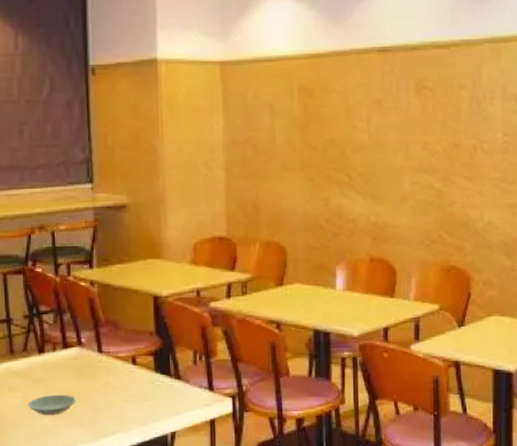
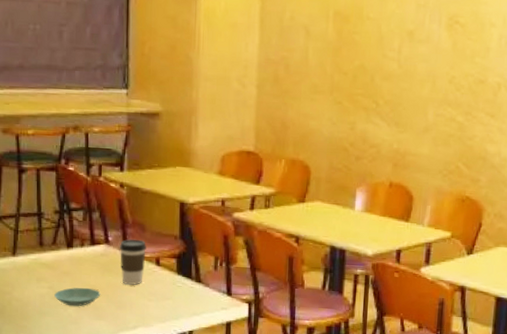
coffee cup: none [93,338,121,388] -> present [120,239,146,285]

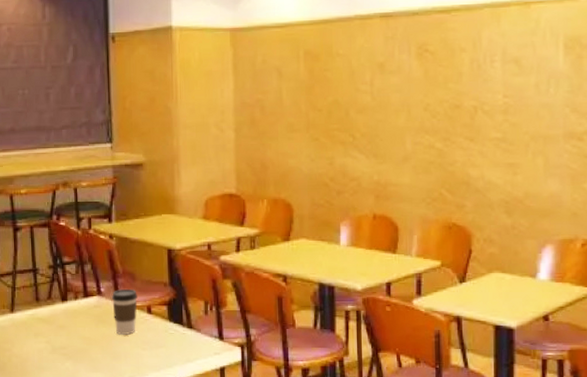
saucer: present [54,287,101,307] -> none [52,340,96,360]

